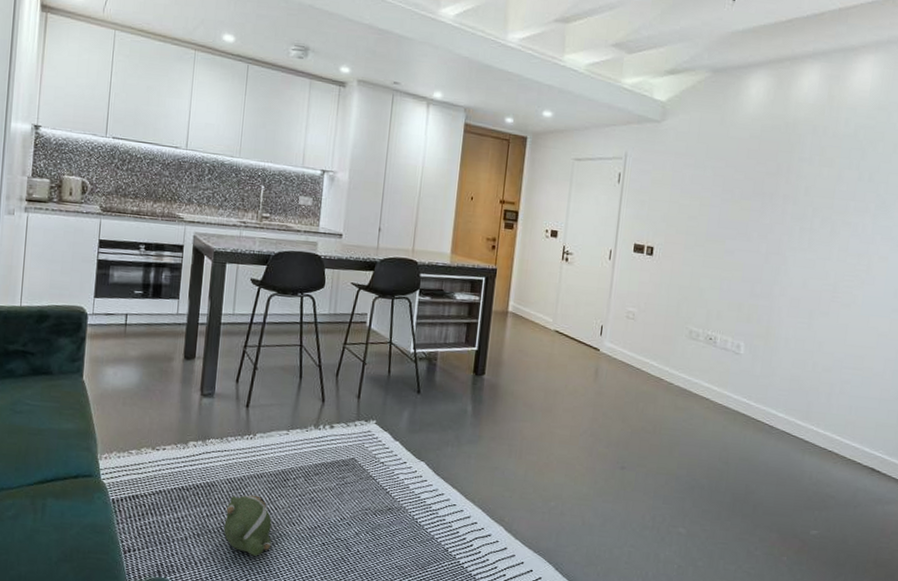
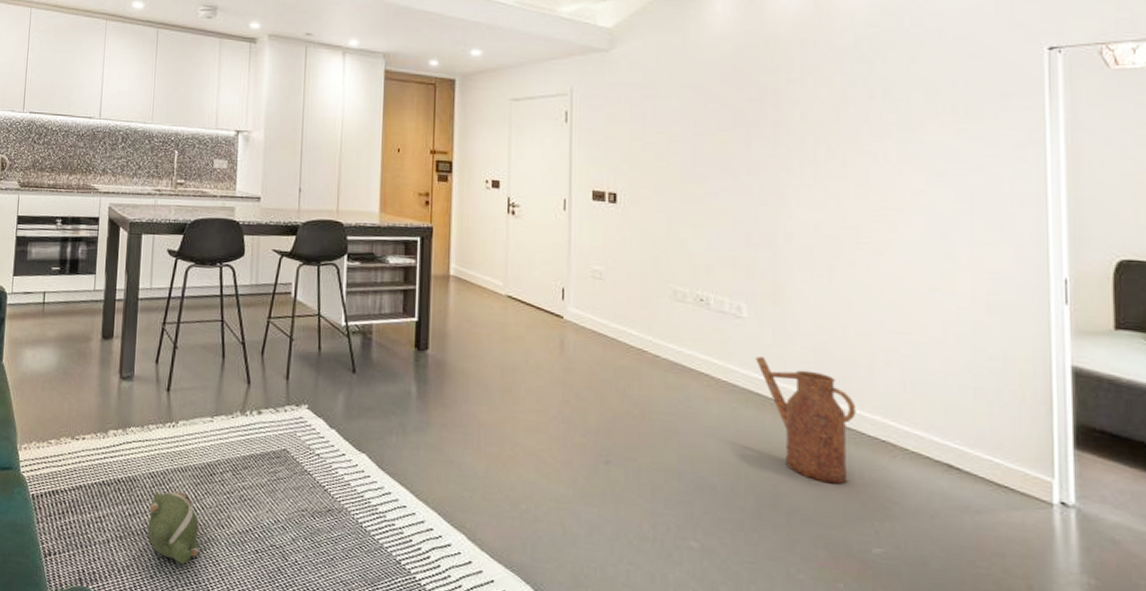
watering can: none [745,384,815,484] -> present [755,355,856,485]

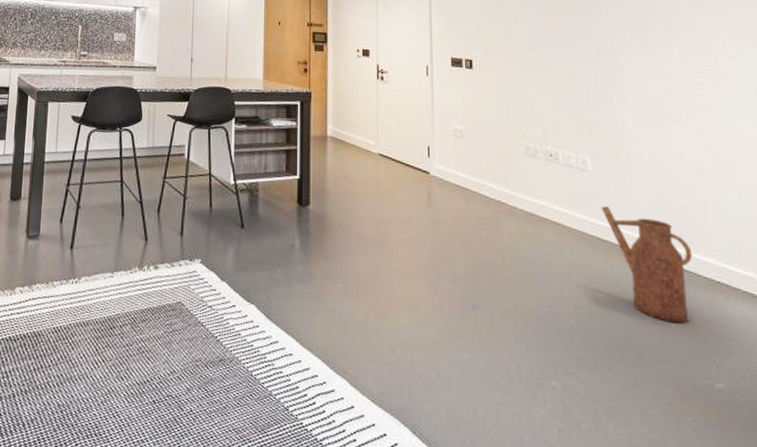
plush toy: present [147,491,199,564] -> none [51,345,100,417]

